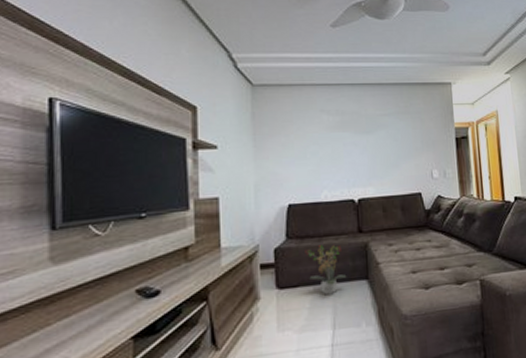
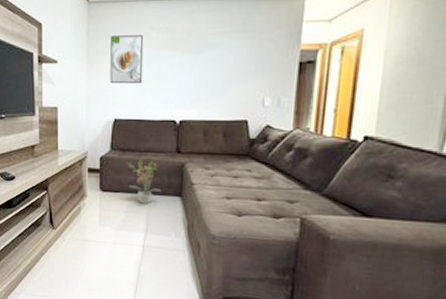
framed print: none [279,117,317,168] -> present [110,35,144,84]

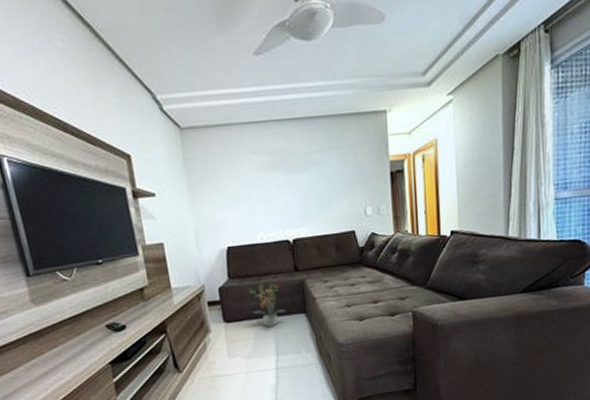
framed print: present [110,35,144,84] -> none [210,159,251,212]

